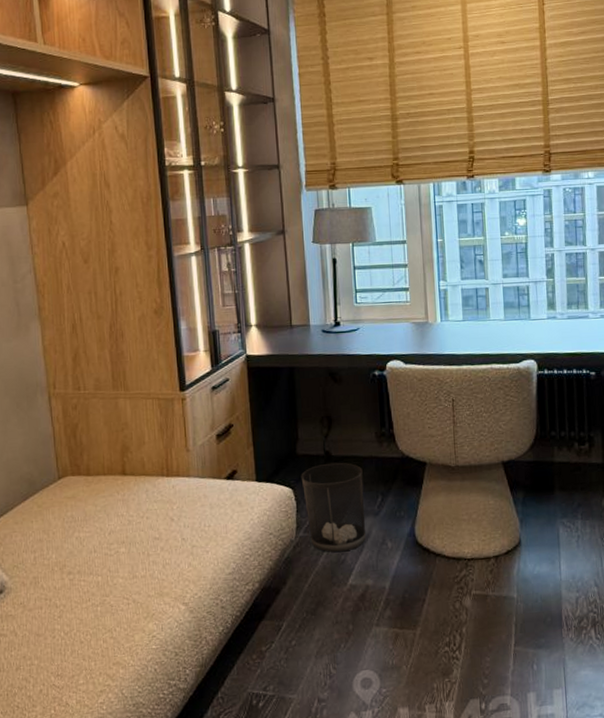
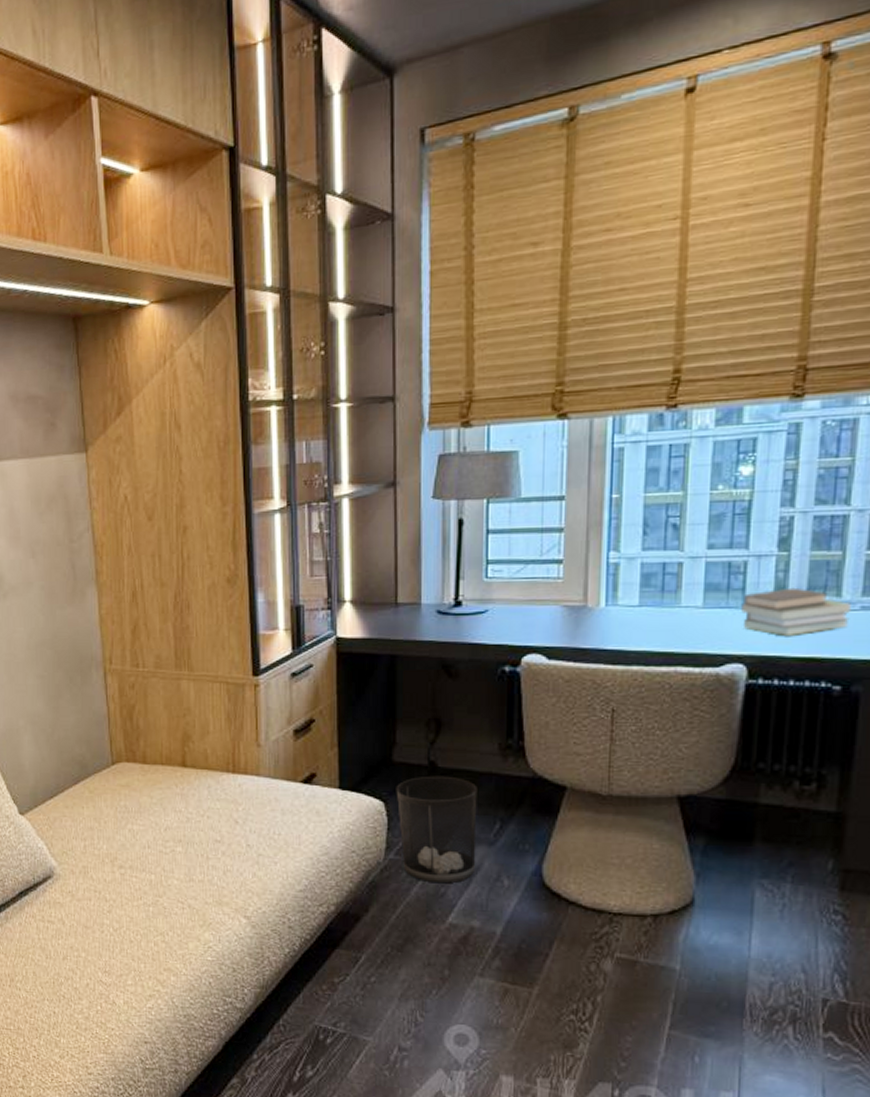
books: none [528,303,595,339] -> present [741,587,851,637]

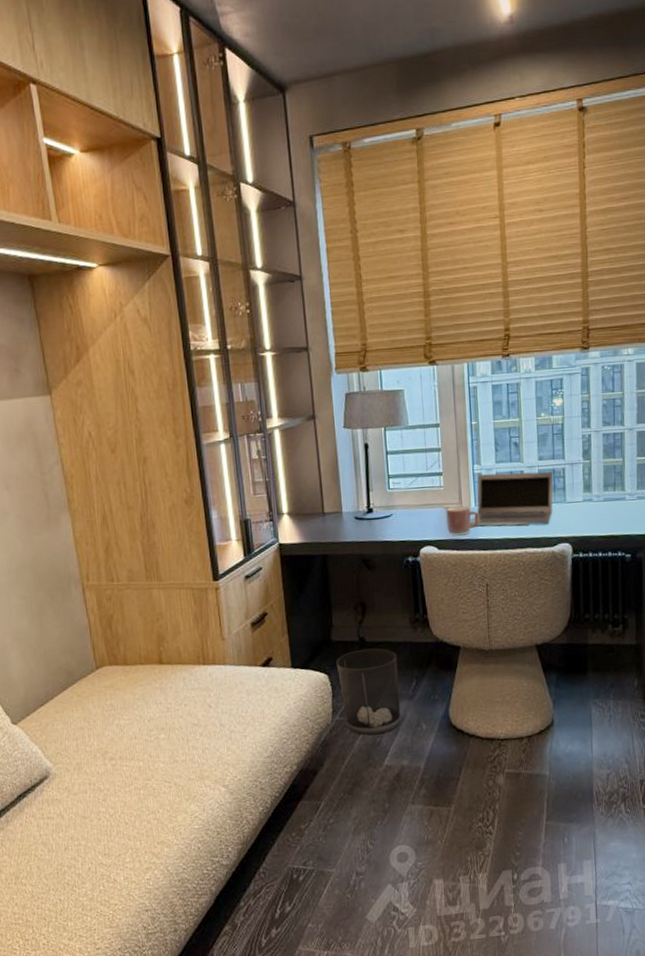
mug: none [563,605,610,643] -> present [446,506,479,536]
laptop: none [597,563,729,637] -> present [471,471,553,527]
books: present [741,587,851,637] -> none [564,485,631,522]

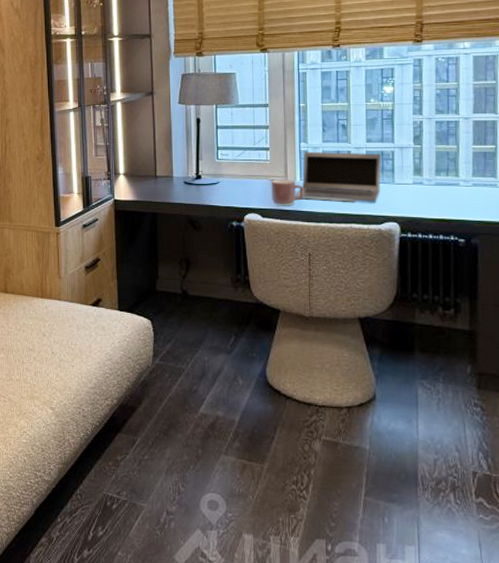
waste bin: present [336,648,401,735] -> none [159,301,219,383]

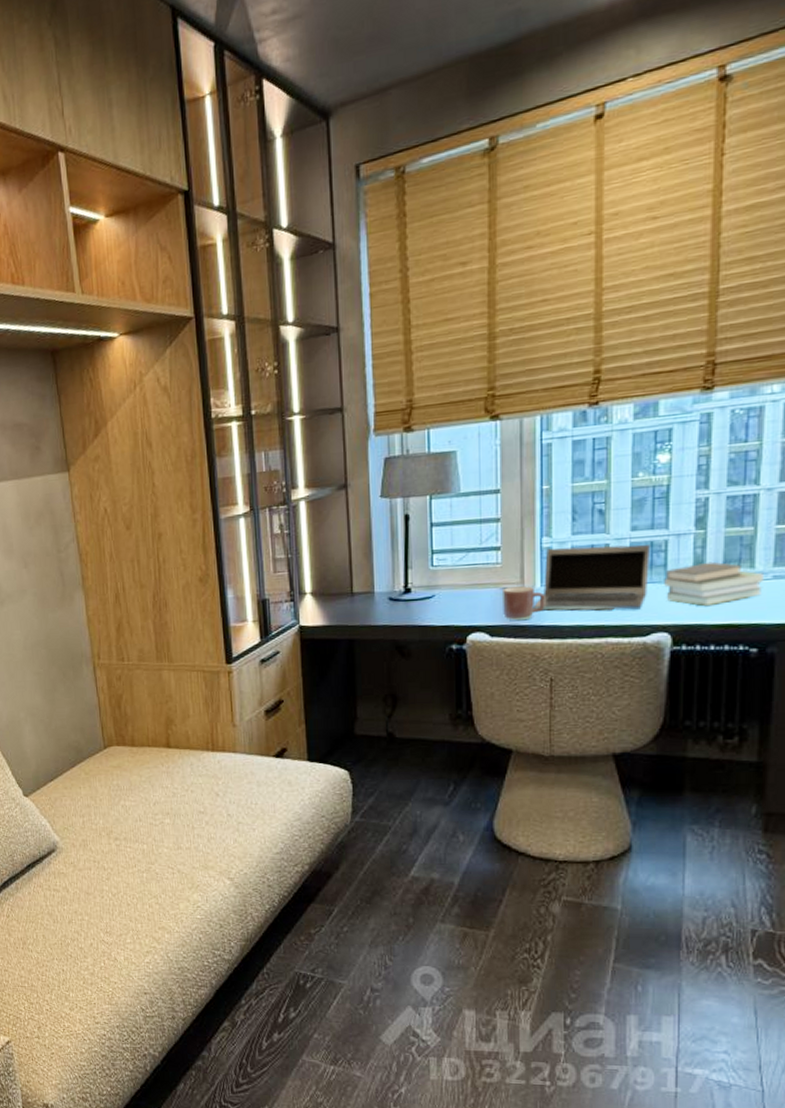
books: none [392,170,466,204] -> present [664,561,764,607]

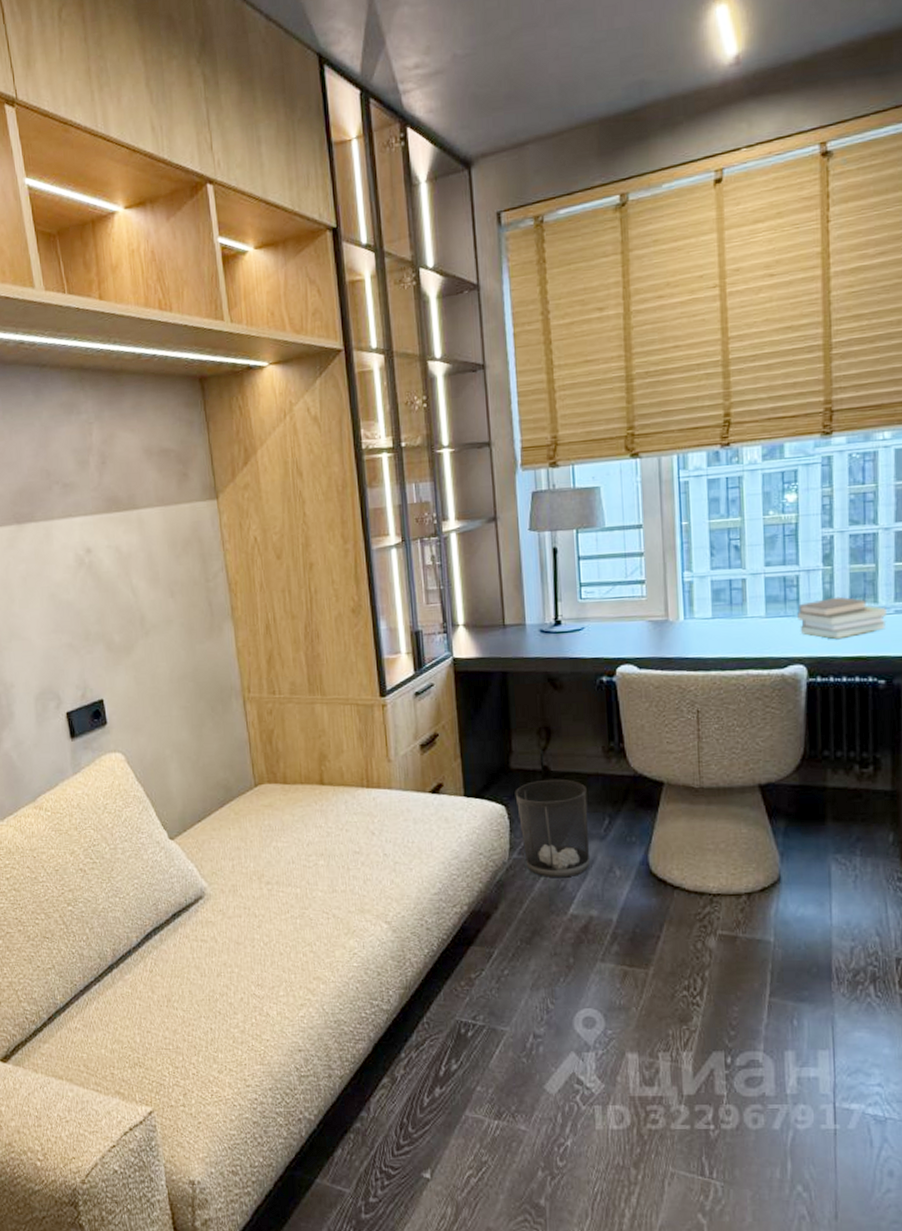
waste bin: none [358,745,434,842] -> present [515,779,591,878]
mug: present [503,586,545,621] -> none [649,619,689,654]
laptop: present [534,544,651,611] -> none [679,579,784,643]

